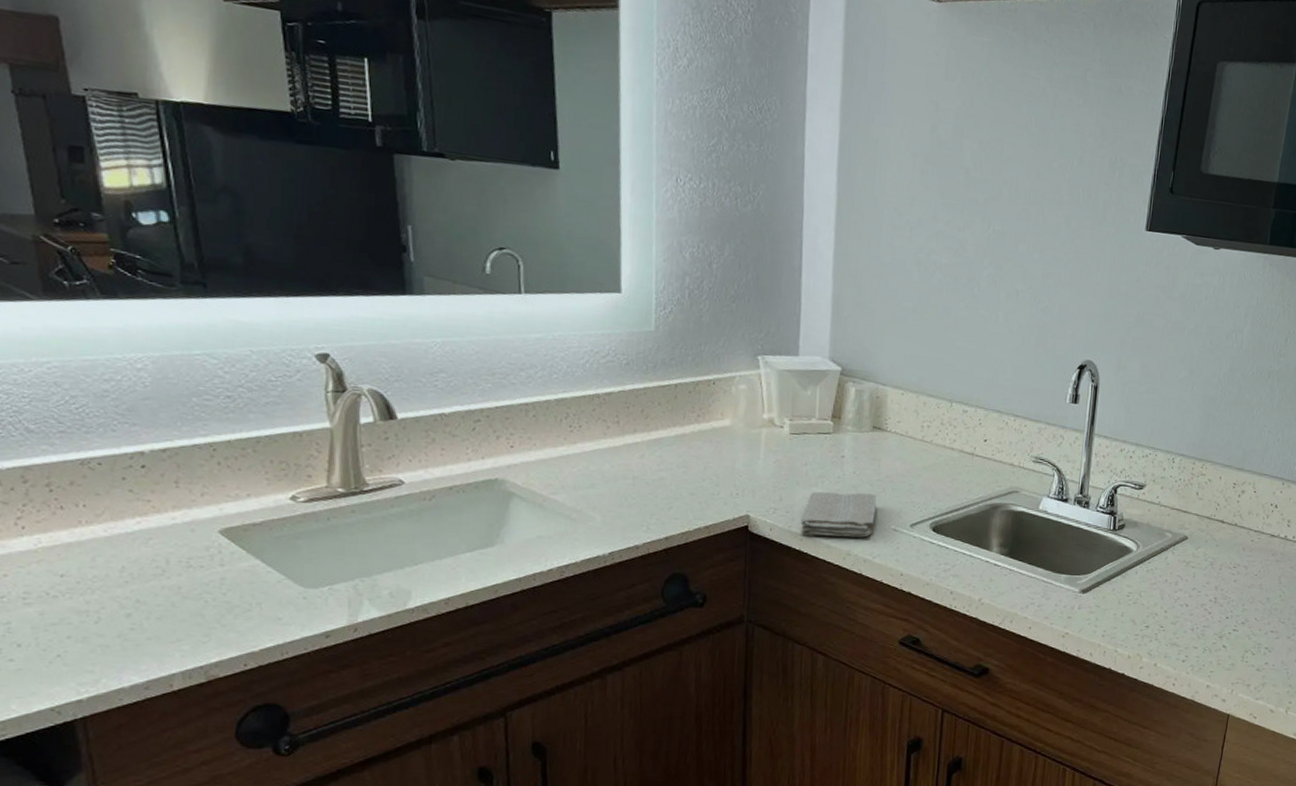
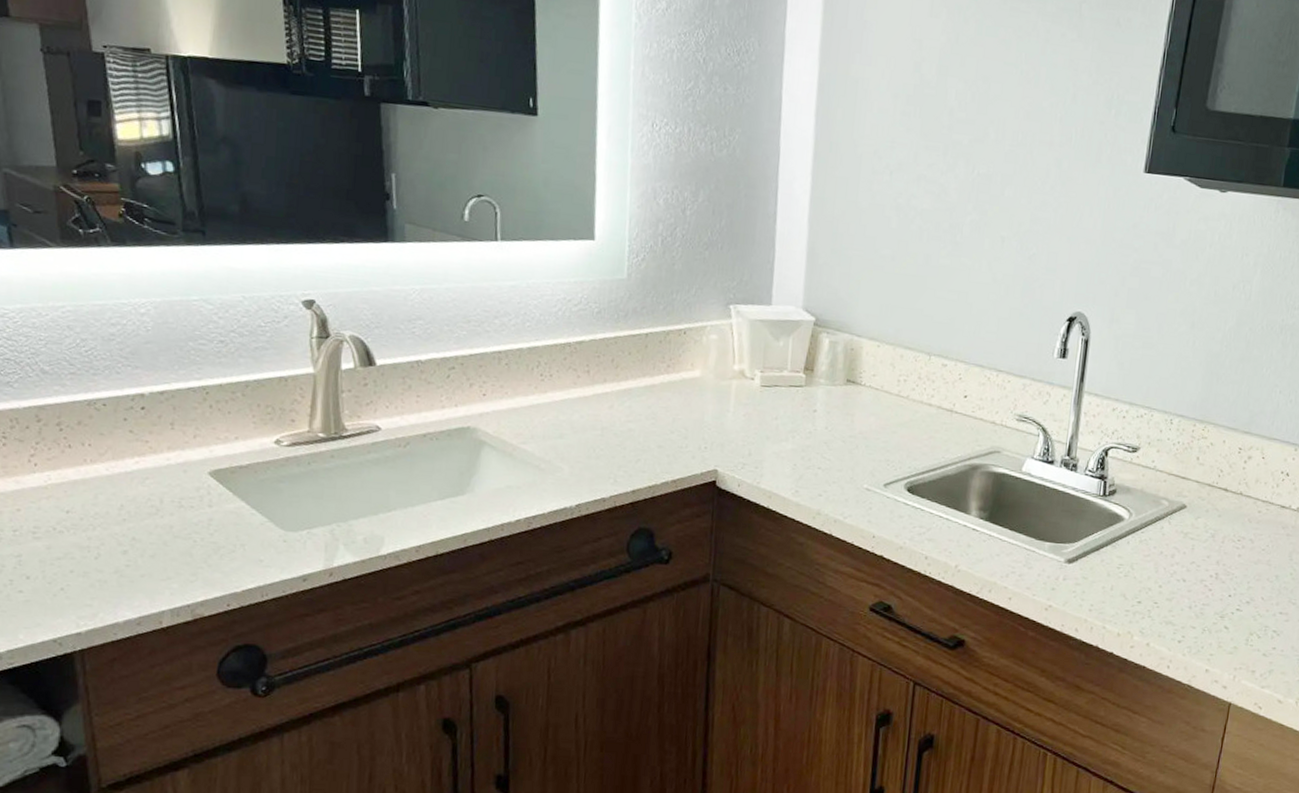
washcloth: present [800,491,877,538] -> none [769,447,849,497]

